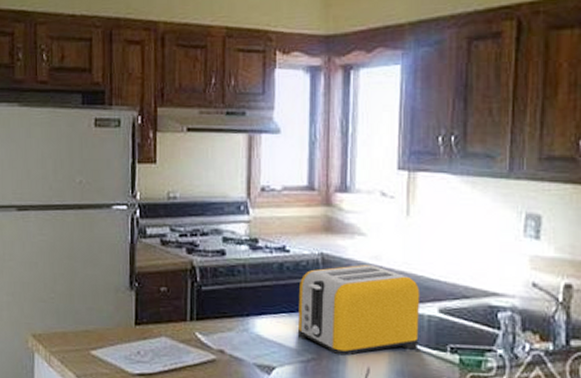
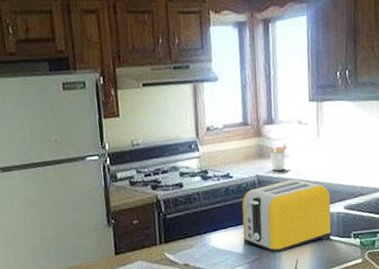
utensil holder: none [339,217,365,251] -> present [268,142,288,171]

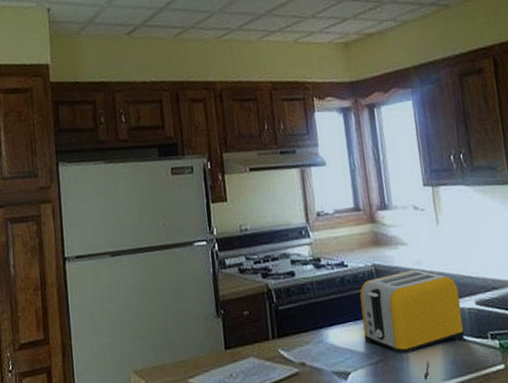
utensil holder: present [268,142,288,171] -> none [384,229,405,260]

